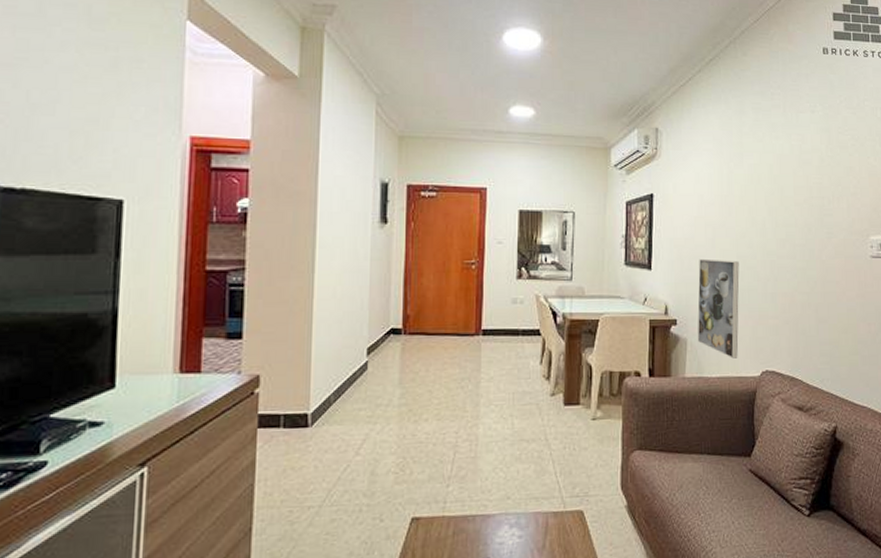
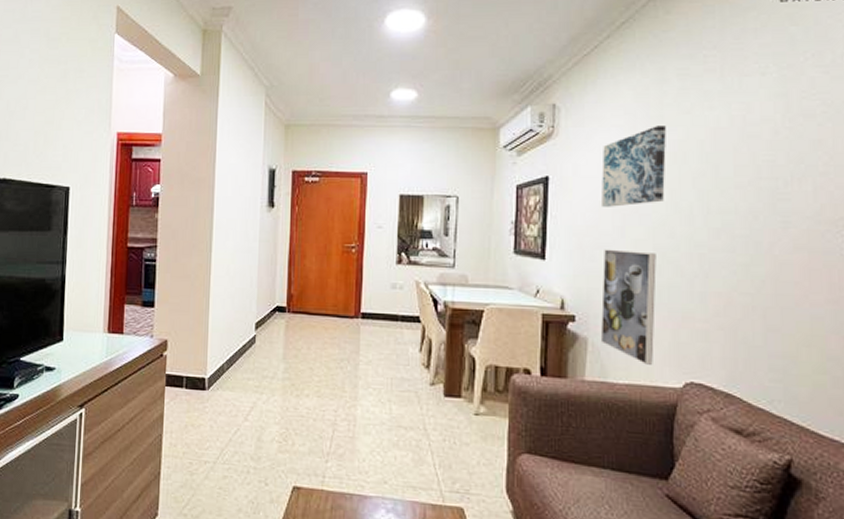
wall art: none [696,151,745,222] -> present [601,126,666,207]

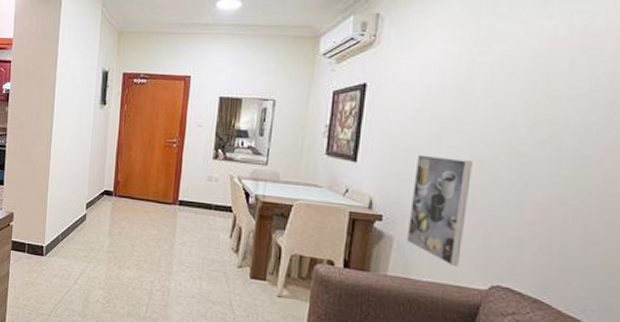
wall art: present [601,126,666,207] -> none [419,35,496,115]

